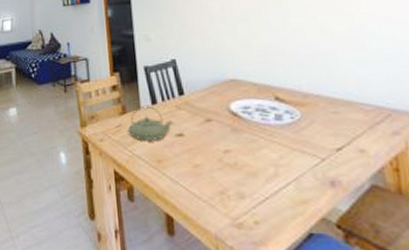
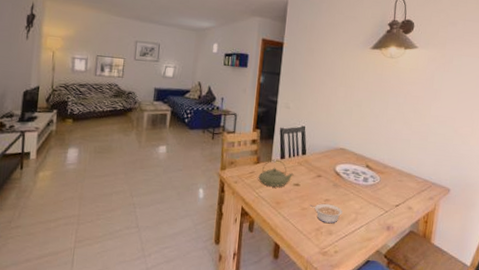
legume: none [203,156,254,184] -> present [310,203,343,224]

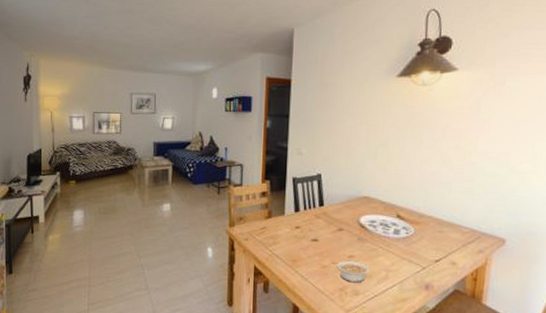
teapot: present [258,159,294,187] -> none [271,212,311,243]

